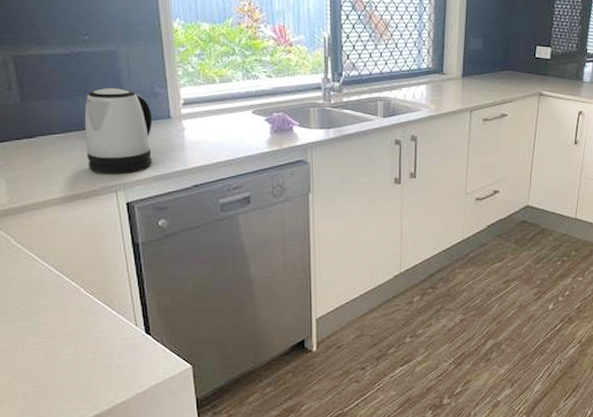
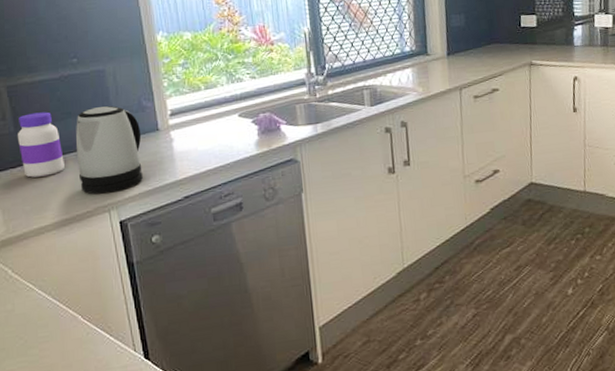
jar: none [23,86,72,151] -> present [17,112,65,178]

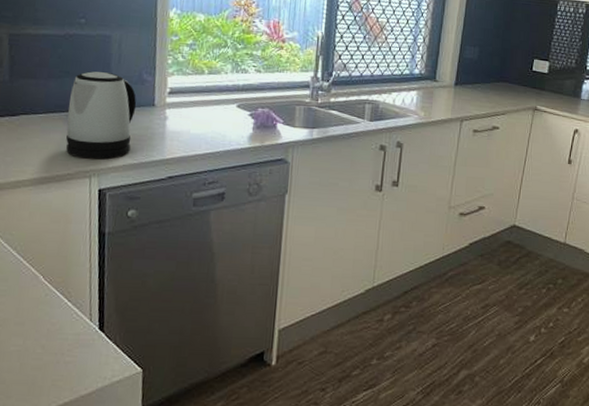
jar: present [17,112,65,178] -> none [10,65,54,131]

